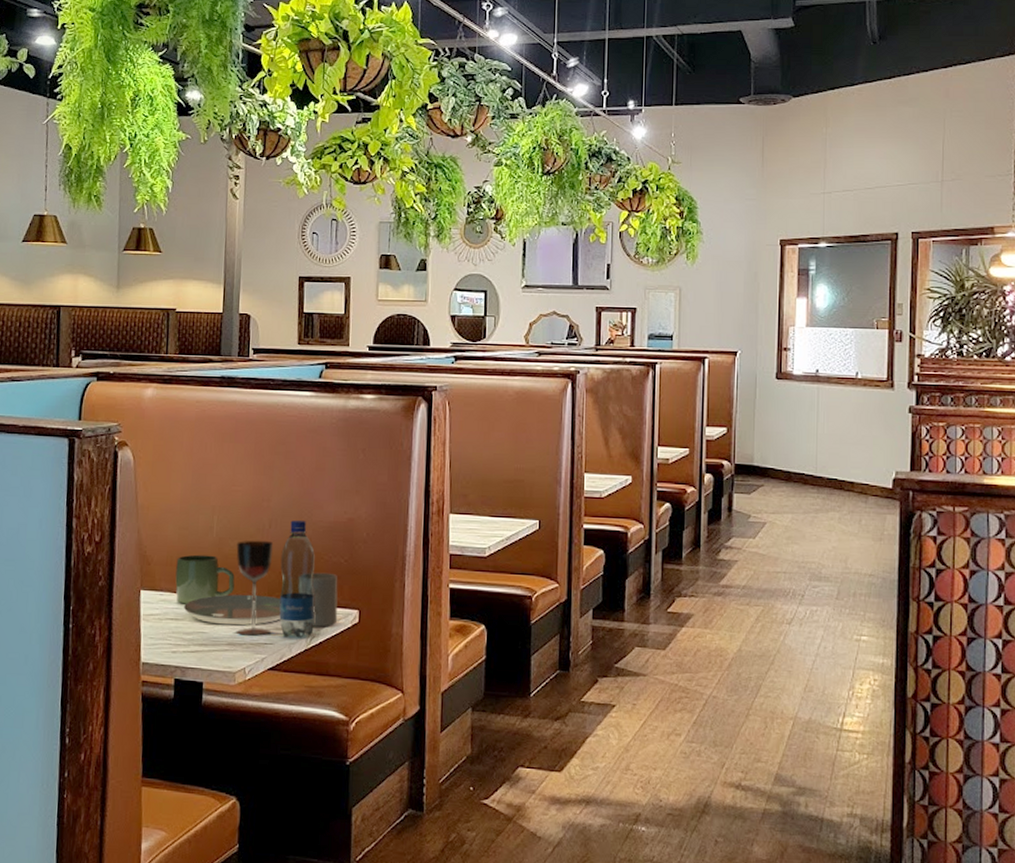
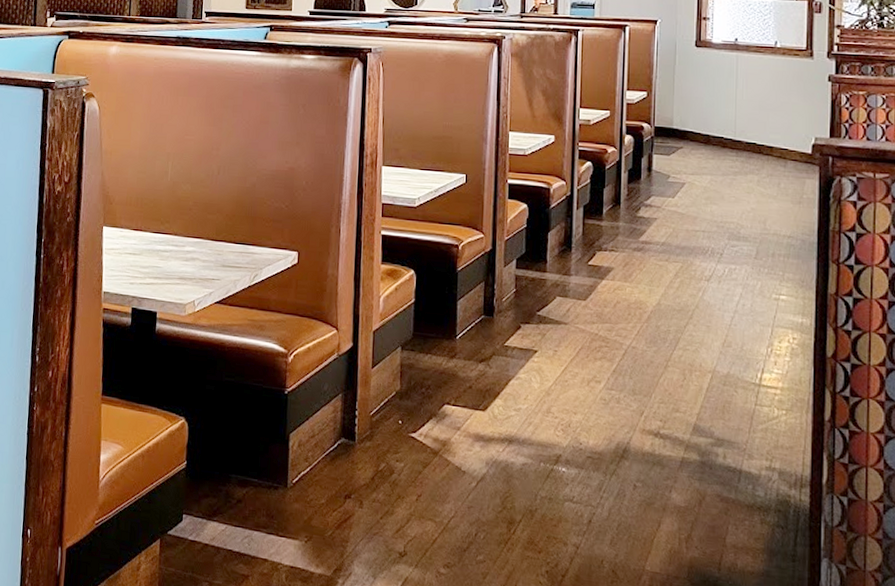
mug: present [175,554,235,604] -> none [134,196,187,241]
plate: present [184,594,281,626] -> none [141,233,228,262]
wineglass: present [236,540,274,636] -> none [188,184,222,272]
bottle: present [279,519,316,638] -> none [225,167,259,276]
cup: present [312,572,338,627] -> none [255,215,280,267]

